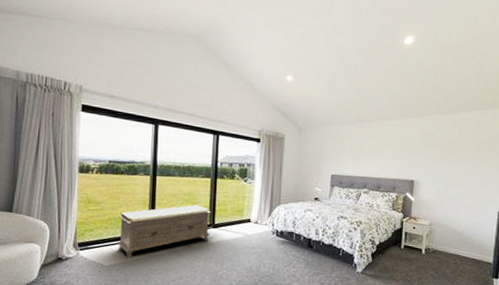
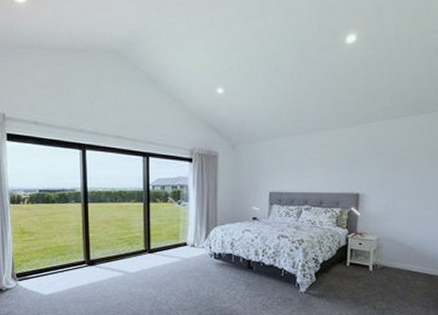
bench: present [117,204,211,258] -> none [53,230,146,287]

